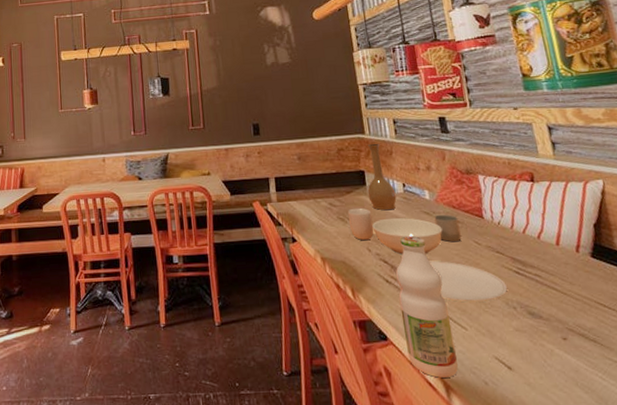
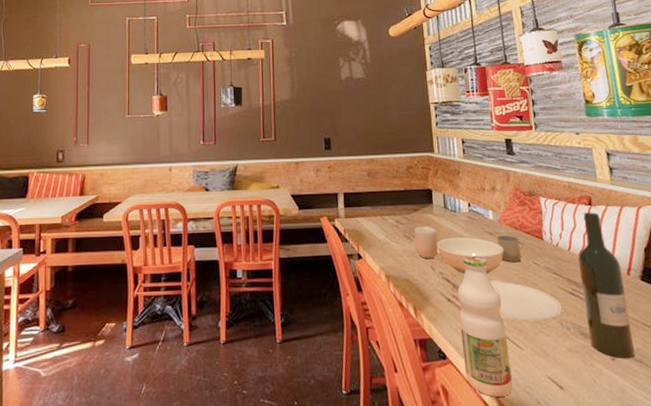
vase: present [367,143,397,211] -> none [434,162,462,230]
wine bottle: none [522,188,588,338] -> present [578,212,635,358]

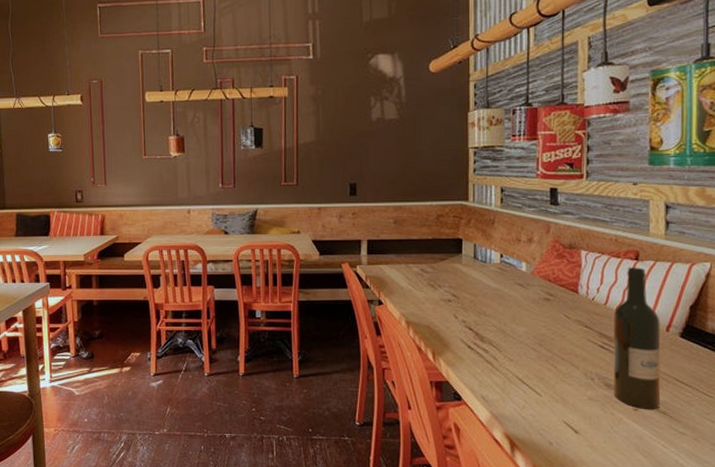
cup: present [413,226,439,258] -> none [438,275,464,307]
bowl: present [437,236,504,274] -> none [462,287,534,324]
beverage bottle: present [457,255,513,397] -> none [478,305,527,436]
plate: present [490,280,562,322] -> none [515,330,588,371]
cup: present [496,235,522,263] -> none [527,287,552,315]

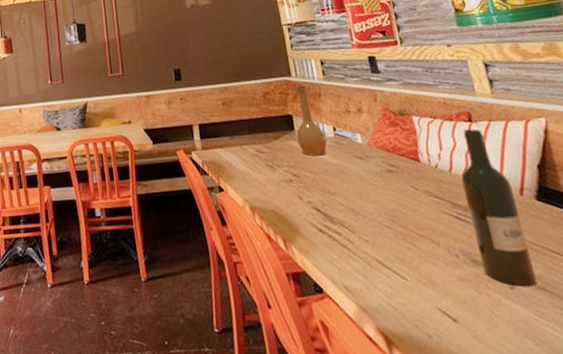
vase: none [462,211,492,280] -> present [295,86,327,156]

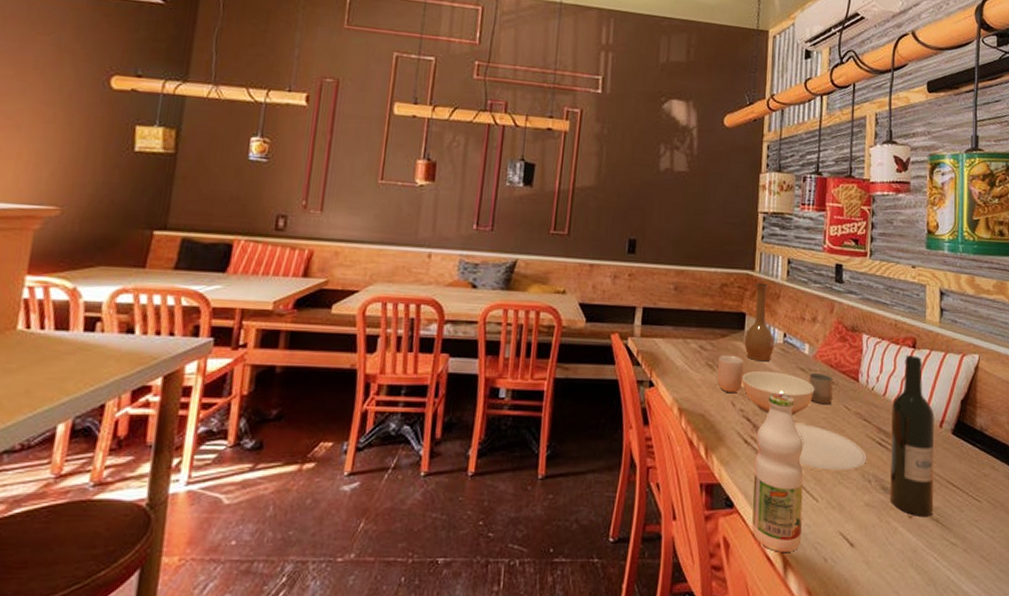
cup: none [276,154,305,188] -> present [717,354,744,392]
bowl: none [302,163,377,202] -> present [742,370,815,415]
beverage bottle: none [329,181,400,332] -> present [752,392,804,552]
plate: none [365,207,448,251] -> present [795,423,867,472]
cup: none [367,158,397,188] -> present [809,372,833,405]

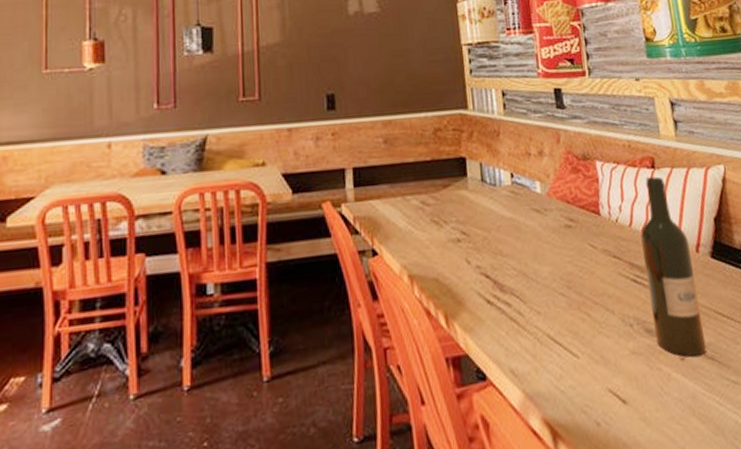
cup: present [717,354,744,392] -> none [443,206,475,249]
bowl: present [742,370,815,415] -> none [473,217,555,266]
vase: present [744,282,775,362] -> none [468,121,503,209]
beverage bottle: present [752,392,804,552] -> none [498,240,567,424]
plate: present [795,423,867,472] -> none [539,271,624,323]
cup: present [809,372,833,405] -> none [545,211,575,247]

